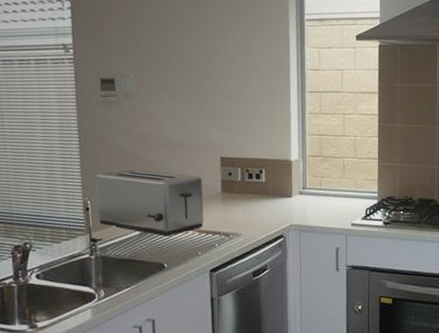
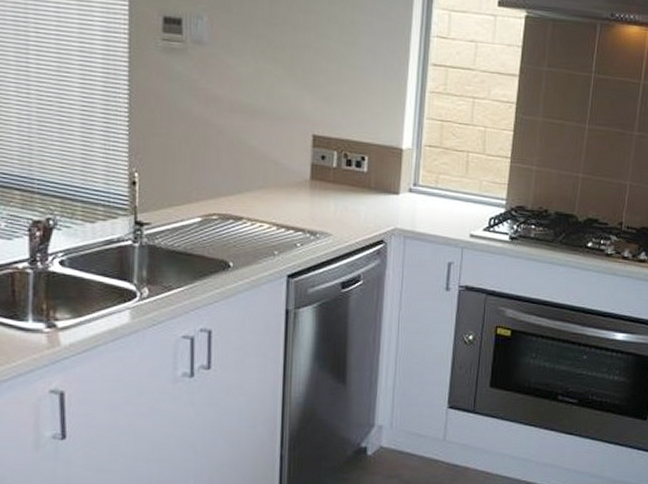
toaster: present [95,169,204,236] -> none [147,138,287,227]

